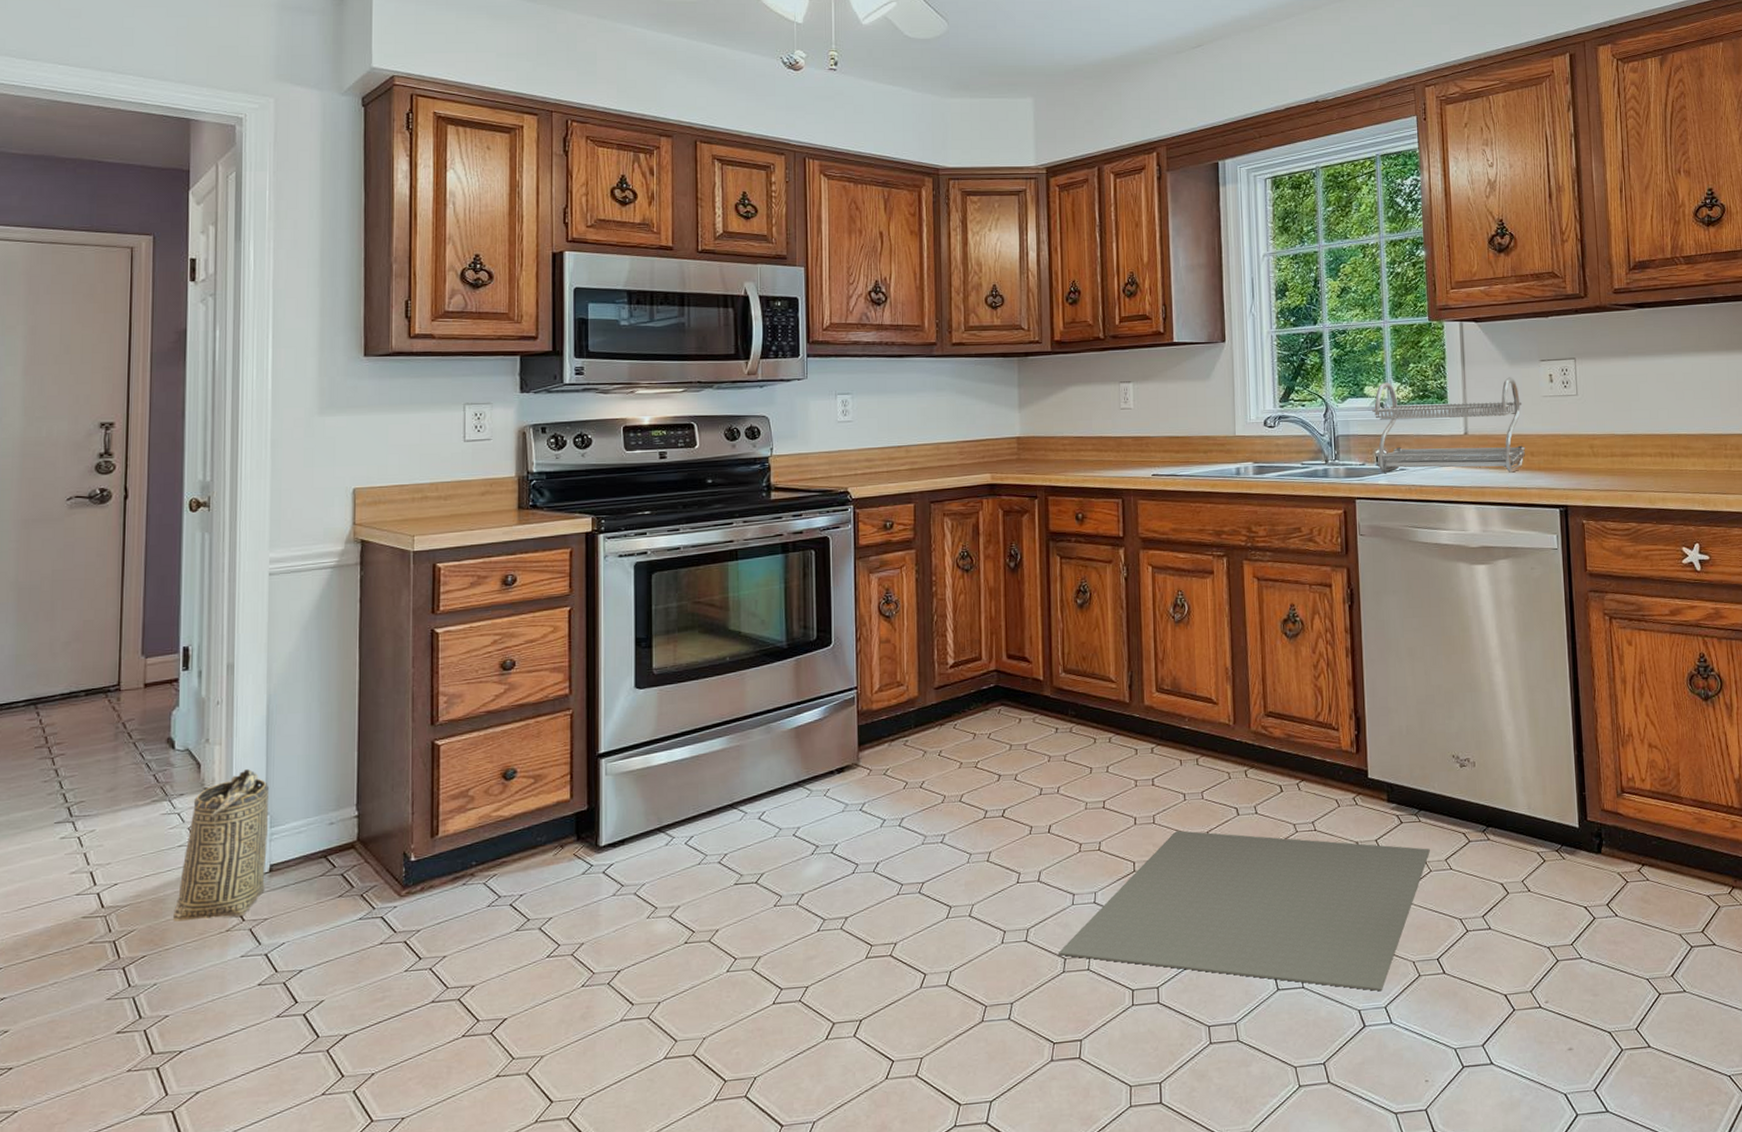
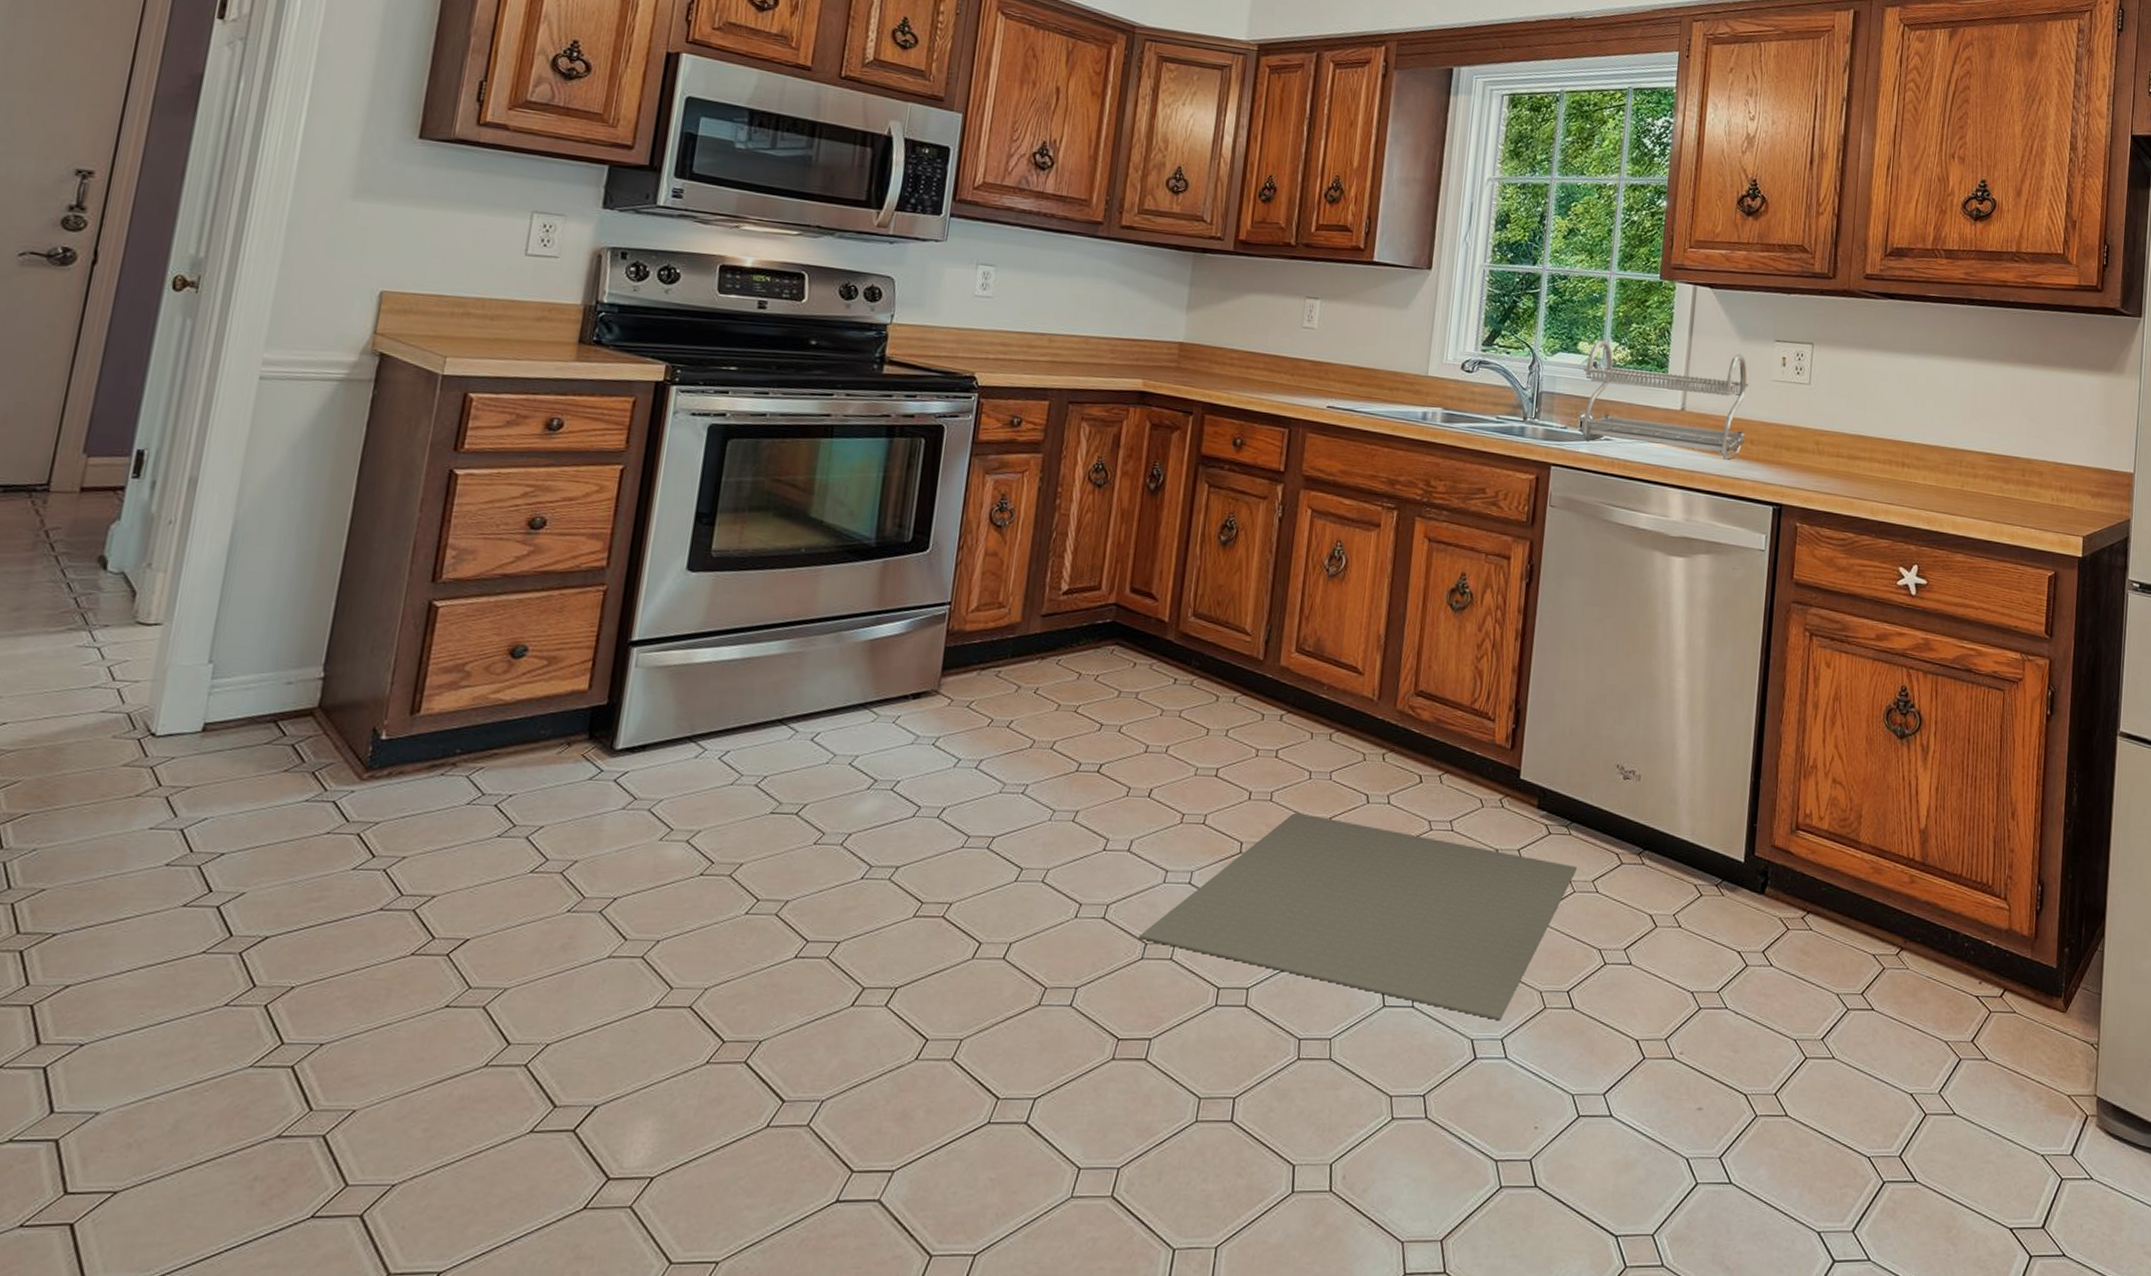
basket: present [173,769,270,922] -> none [71,606,219,781]

